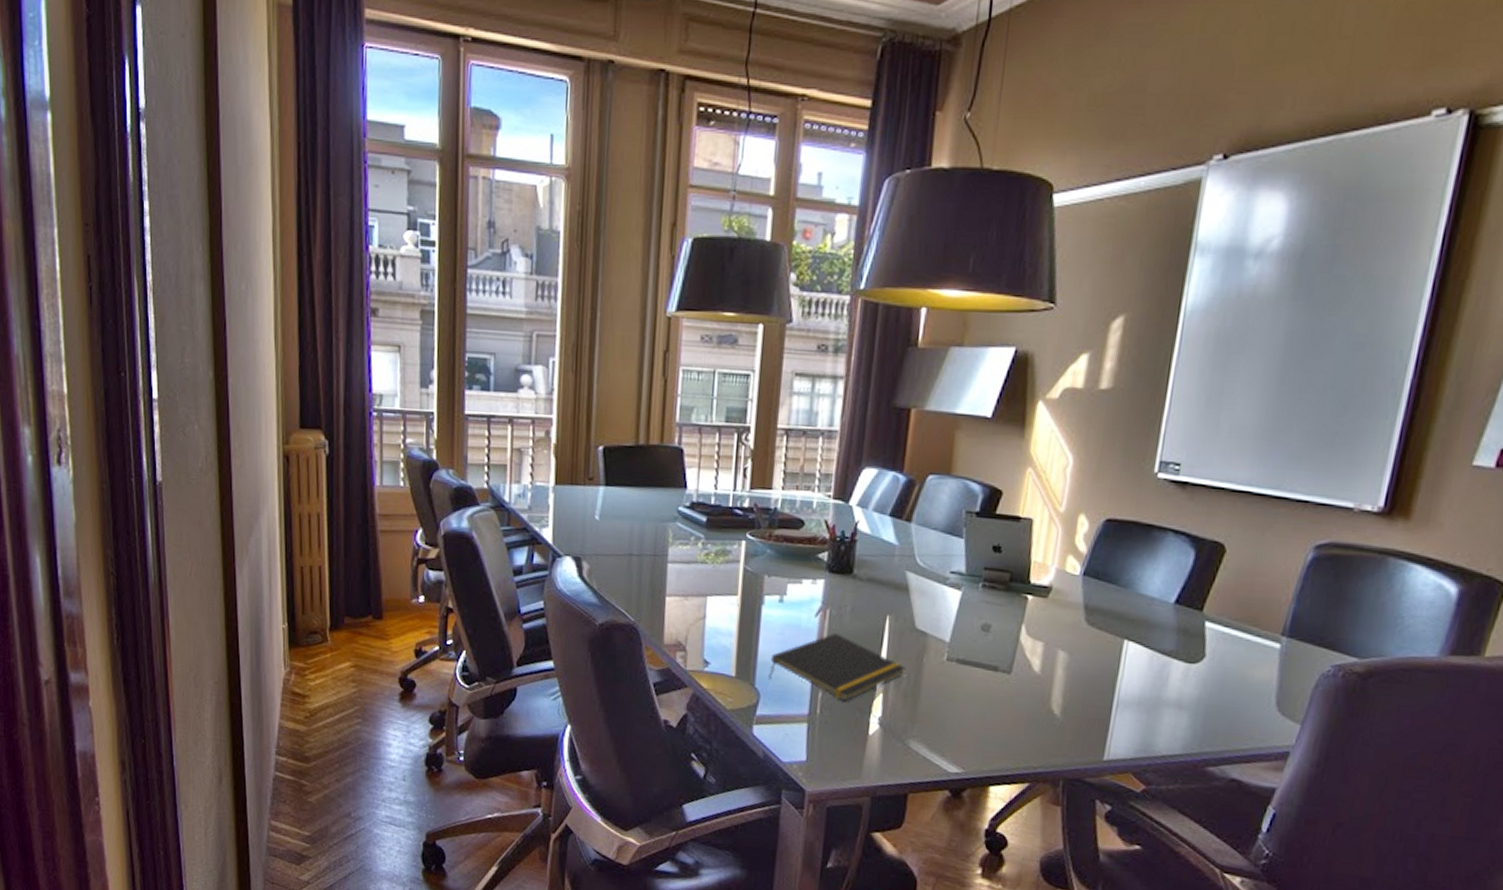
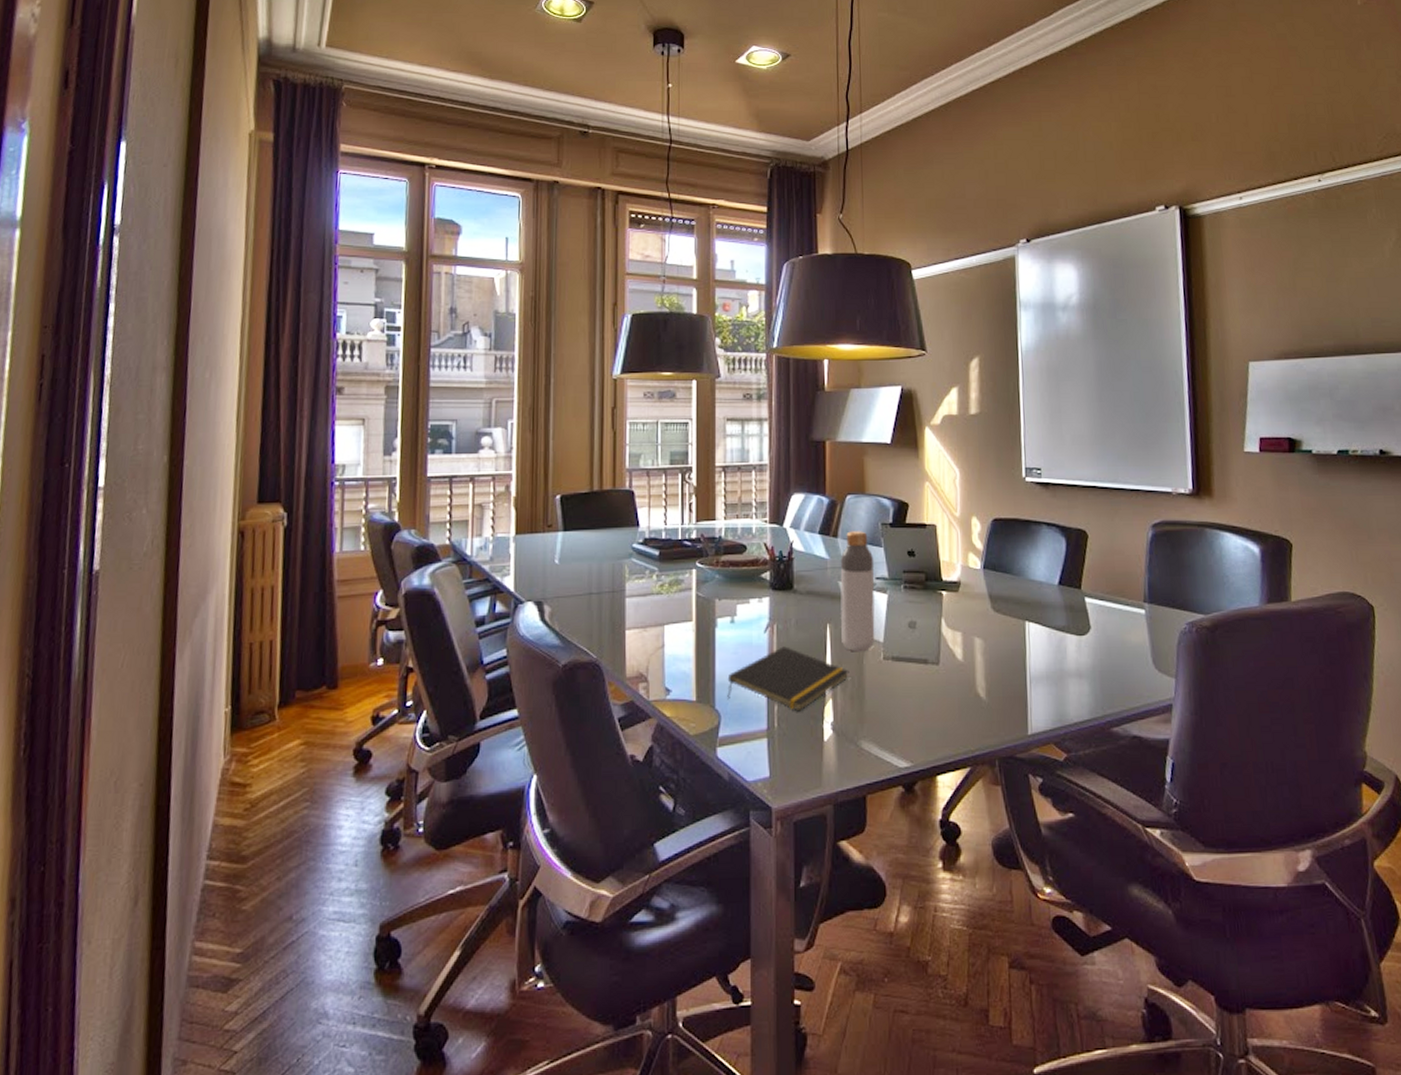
bottle: none [901,516,952,650] -> present [840,531,875,652]

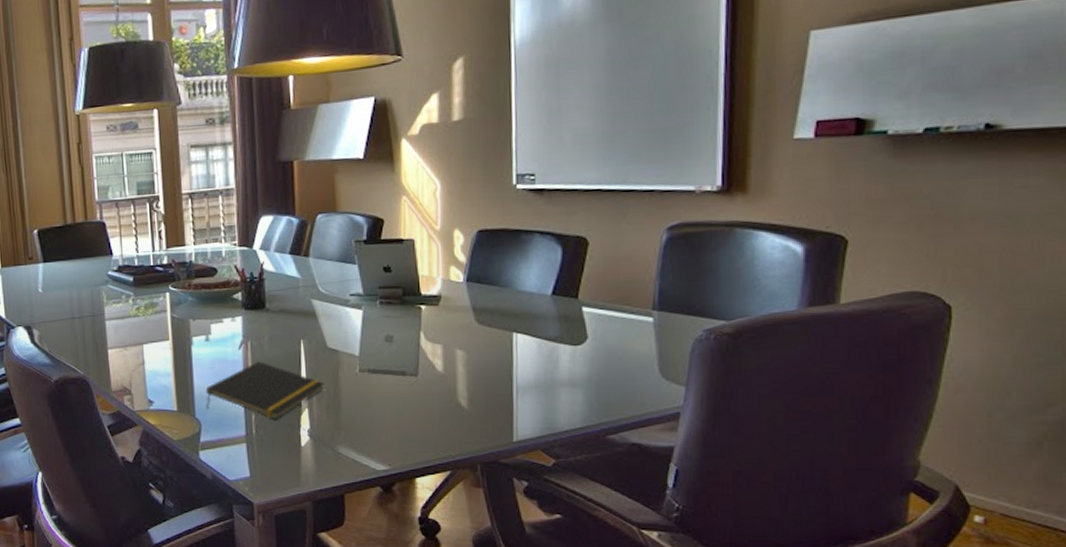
bottle: present [840,531,875,652] -> none [312,249,351,366]

